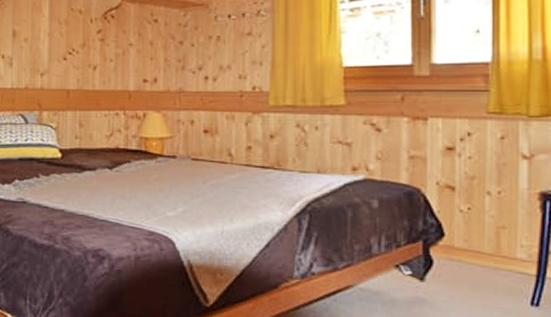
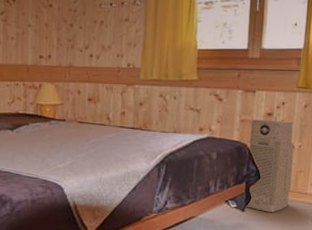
air purifier: none [424,155,491,284] -> present [245,119,295,212]

